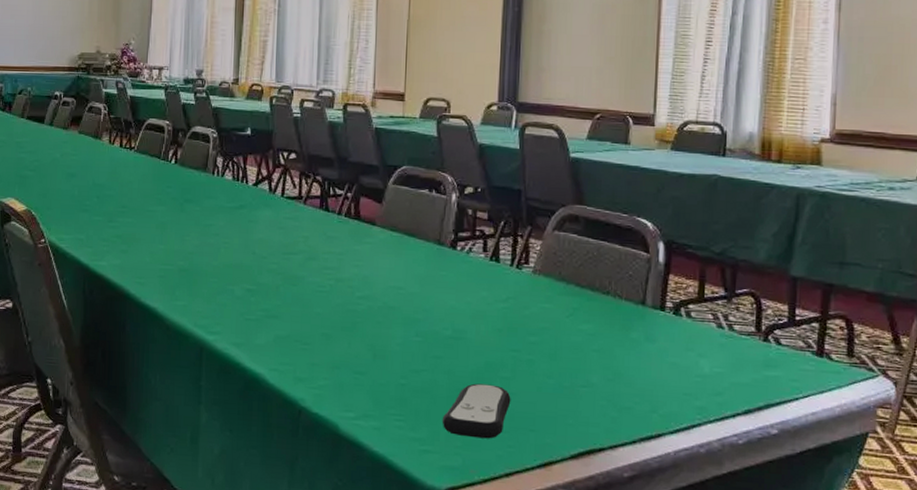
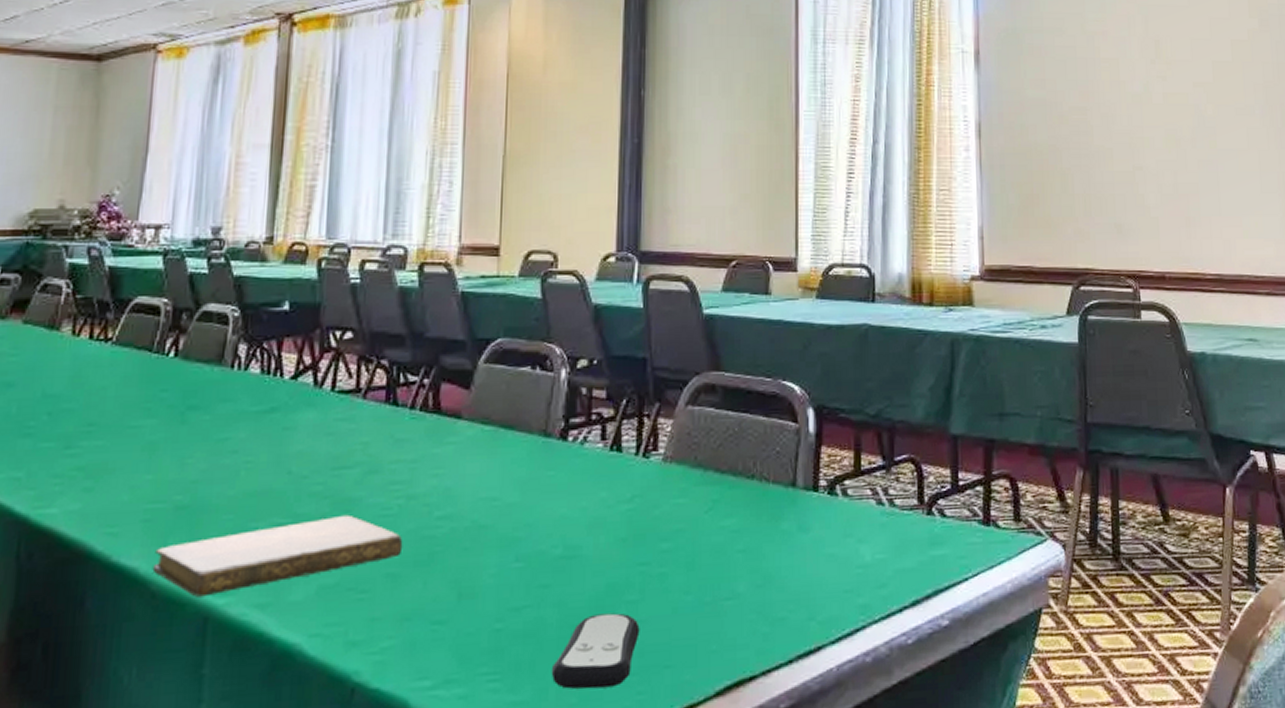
notebook: none [166,287,334,333] -> present [152,514,403,597]

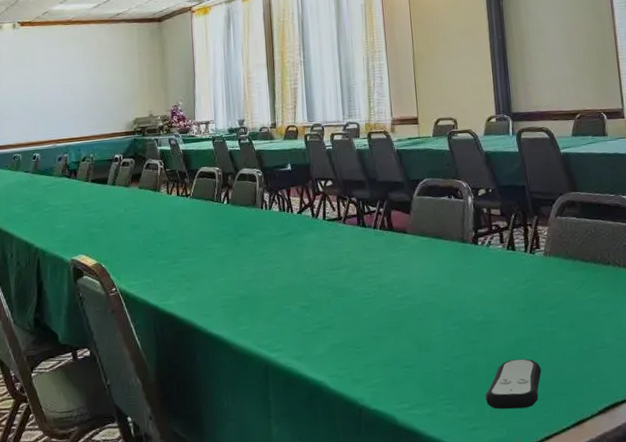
notebook: present [152,514,403,597] -> none [231,298,380,353]

